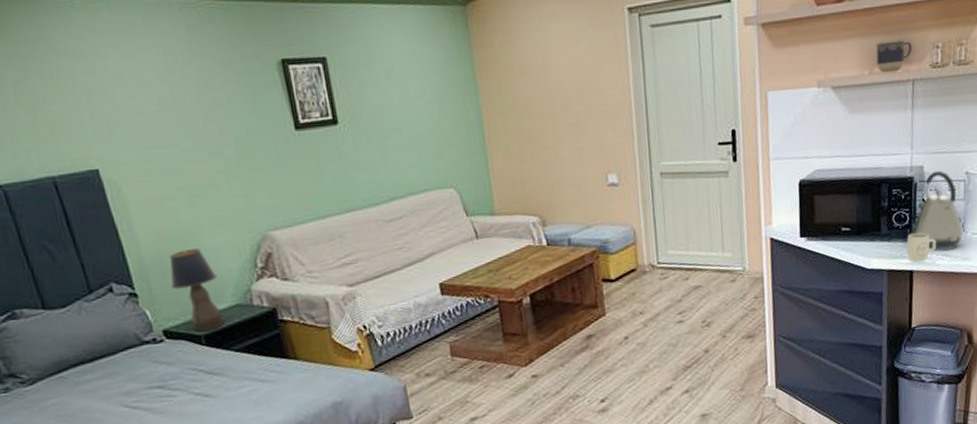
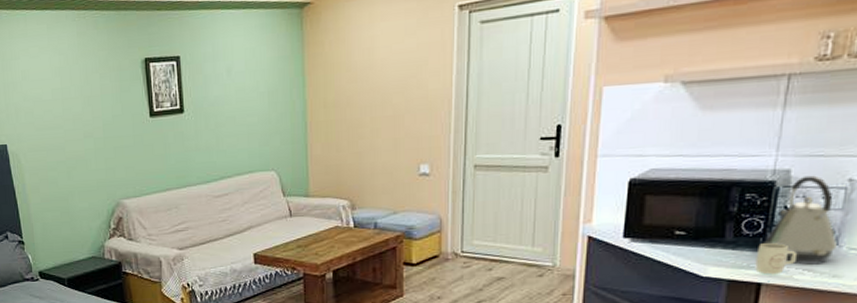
table lamp: present [169,248,224,333] -> none [48,210,82,276]
cup: present [875,38,912,73] -> none [742,28,793,67]

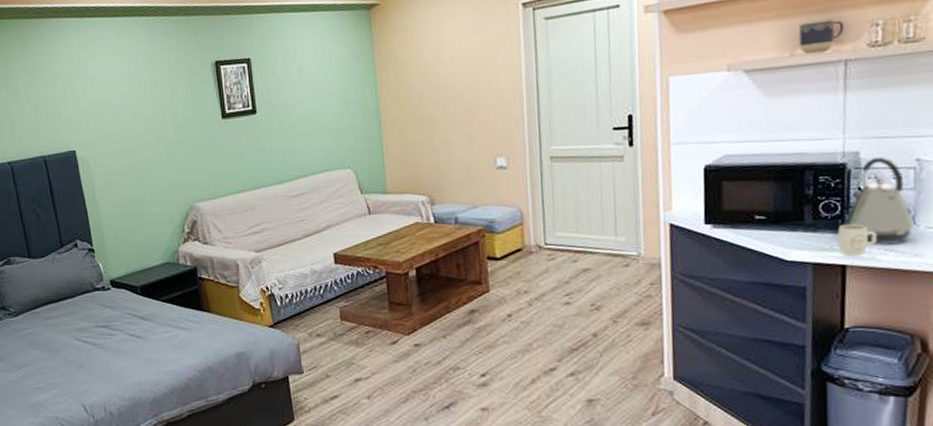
cup: none [742,28,793,67] -> present [797,18,844,55]

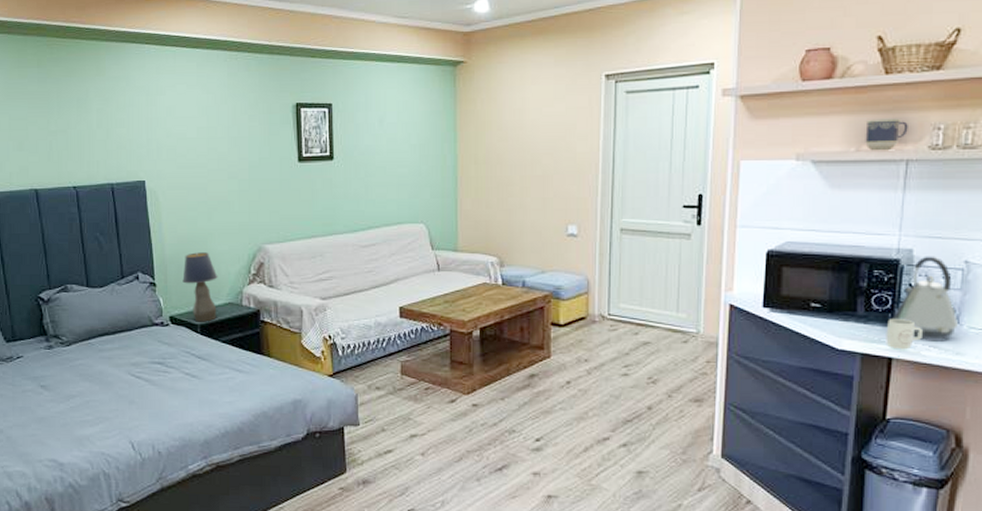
table lamp: none [119,215,156,284] -> present [182,252,218,322]

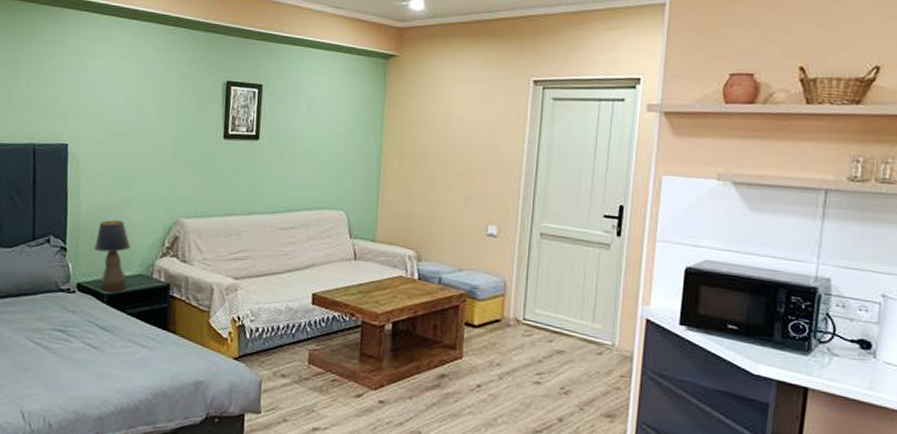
cup: present [865,118,908,151] -> none [785,146,828,179]
mug: present [886,319,924,350] -> none [802,347,840,381]
kettle: present [892,256,958,340] -> none [809,286,875,374]

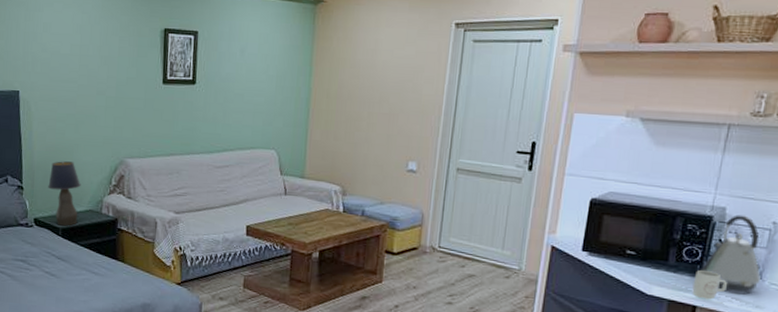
mug: none [802,347,840,381] -> present [692,270,728,300]
kettle: none [809,286,875,374] -> present [700,214,761,294]

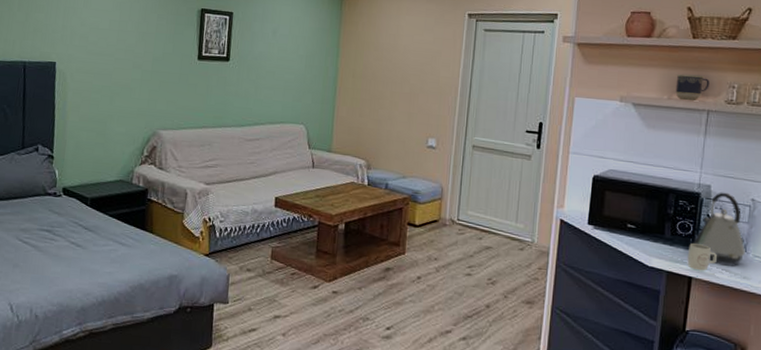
table lamp: present [48,161,81,226] -> none [79,131,113,196]
cup: none [691,83,734,115] -> present [675,74,710,102]

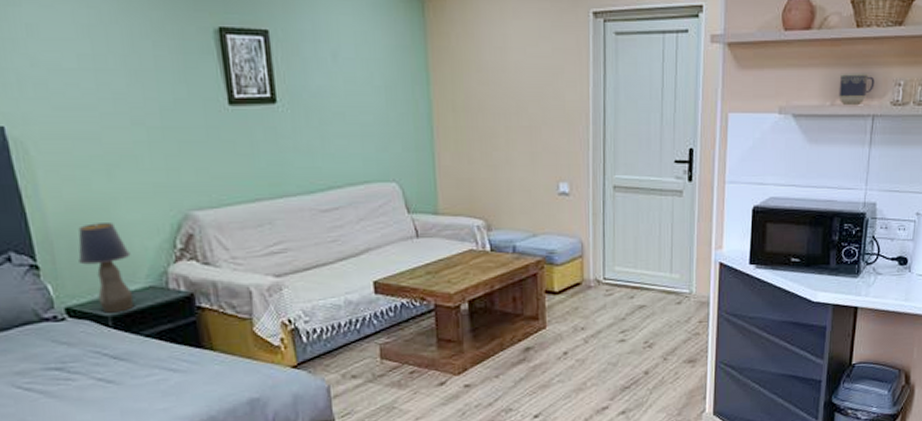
table lamp: none [79,131,113,196] -> present [78,223,135,313]
mug: present [687,243,718,272] -> none [853,270,883,299]
kettle: present [693,192,745,265] -> none [858,209,910,289]

